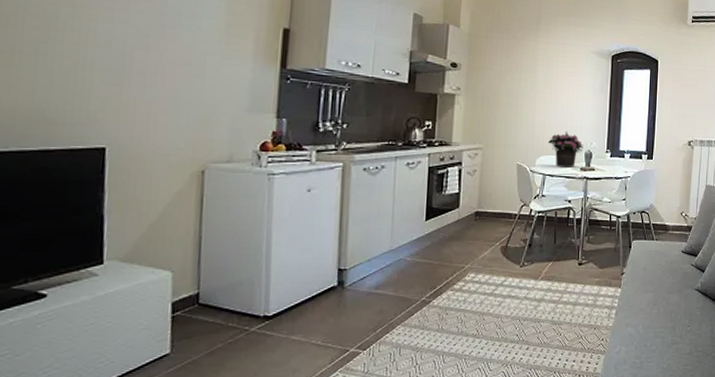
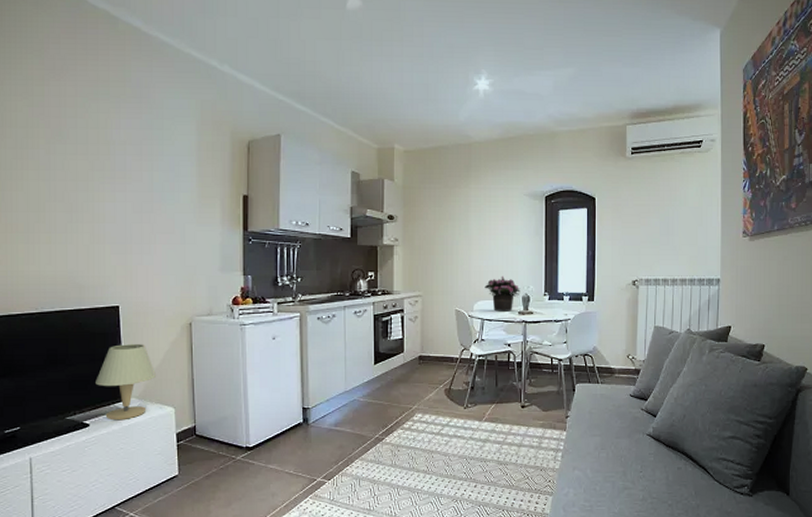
table lamp: none [61,195,150,289] -> present [96,344,156,421]

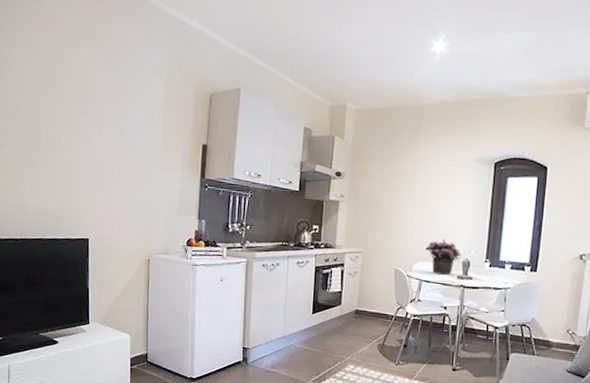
table lamp: present [96,344,156,421] -> none [65,273,116,341]

